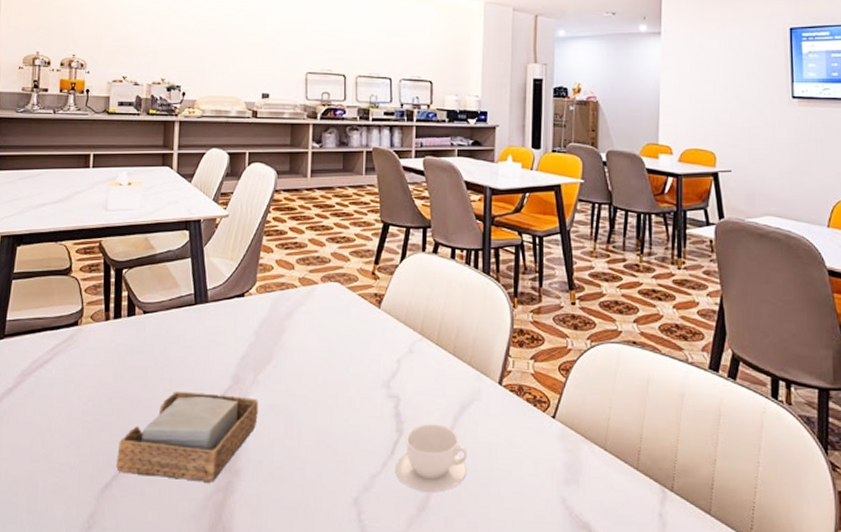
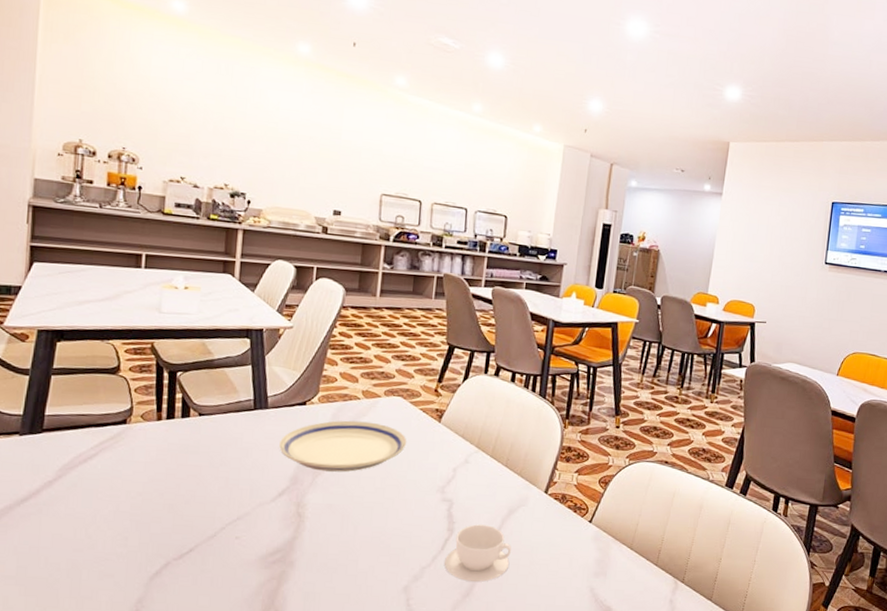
napkin holder: present [116,392,258,483] -> none [167,490,316,572]
plate: none [220,311,347,368] -> present [279,420,407,472]

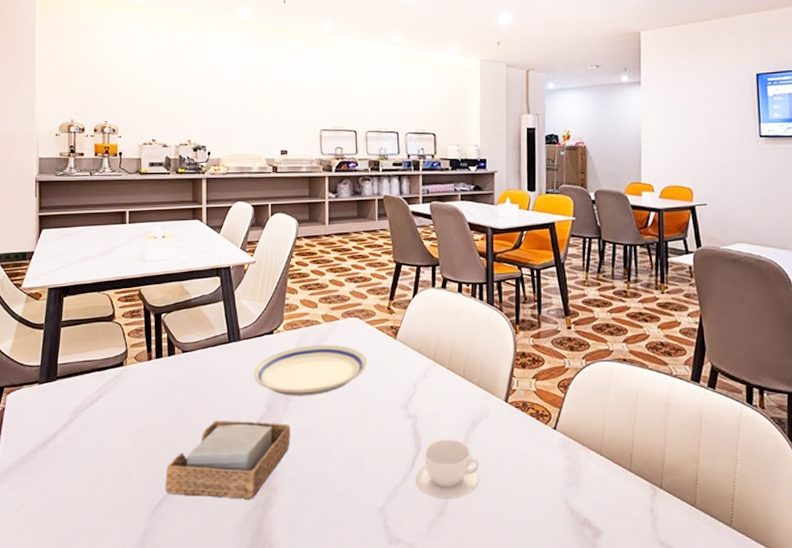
napkin holder: none [167,490,316,572] -> present [165,421,290,499]

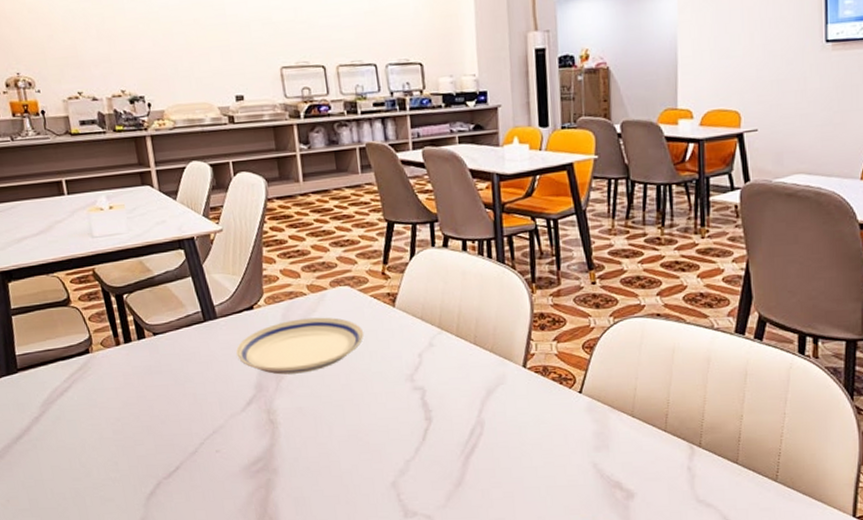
napkin holder: present [165,421,290,499] -> none [155,403,287,482]
teacup: present [416,439,480,498] -> none [428,409,499,470]

